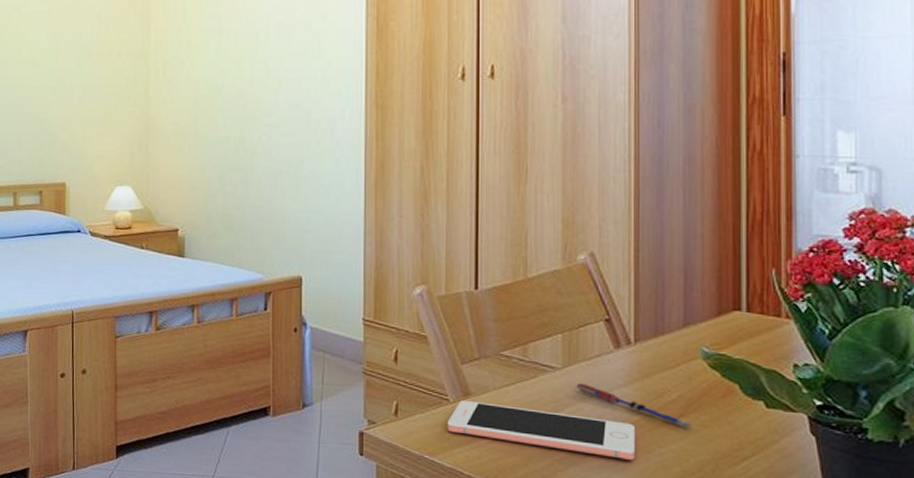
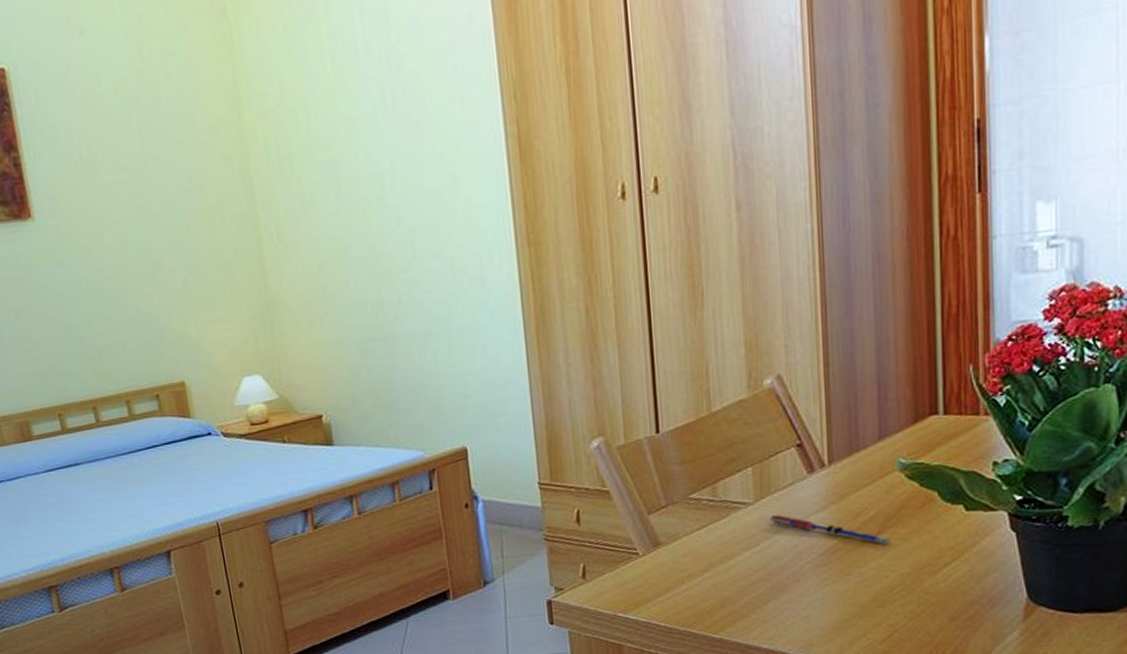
cell phone: present [447,401,635,460] -> none [638,548,834,586]

